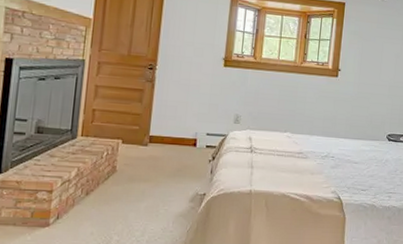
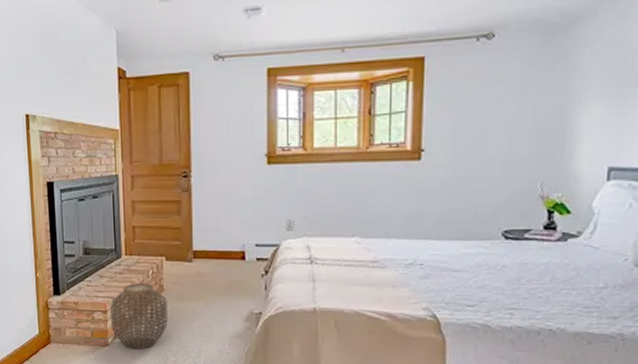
woven basket: none [55,163,118,230] -> present [110,282,168,350]

